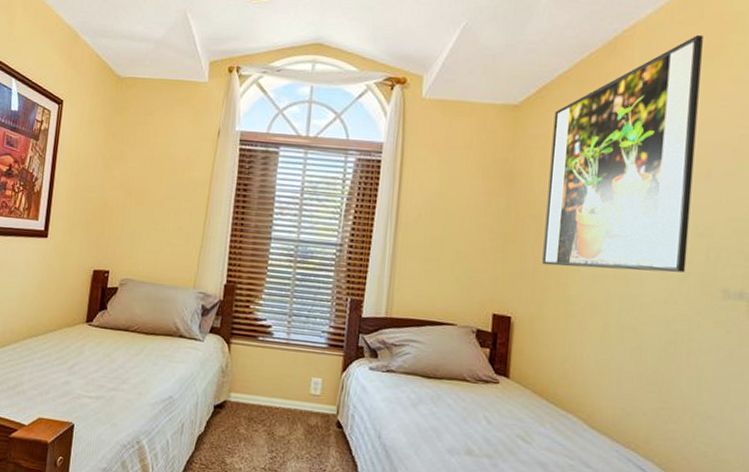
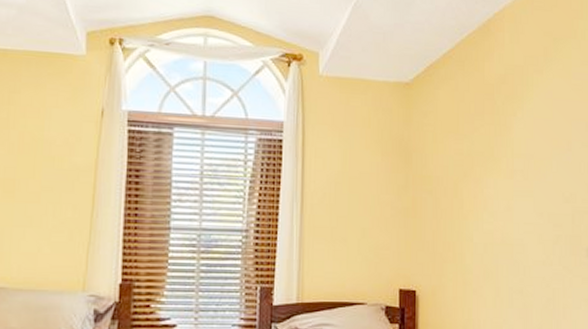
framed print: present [542,34,703,273] -> none [440,20,557,238]

